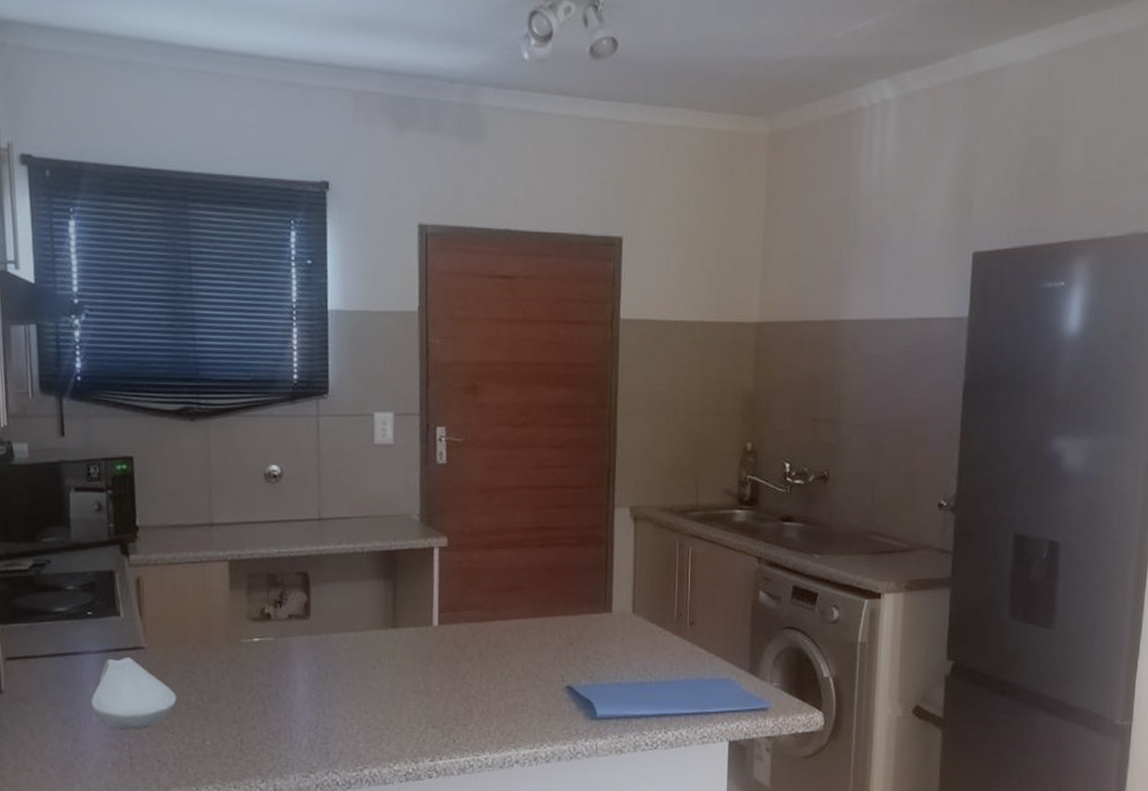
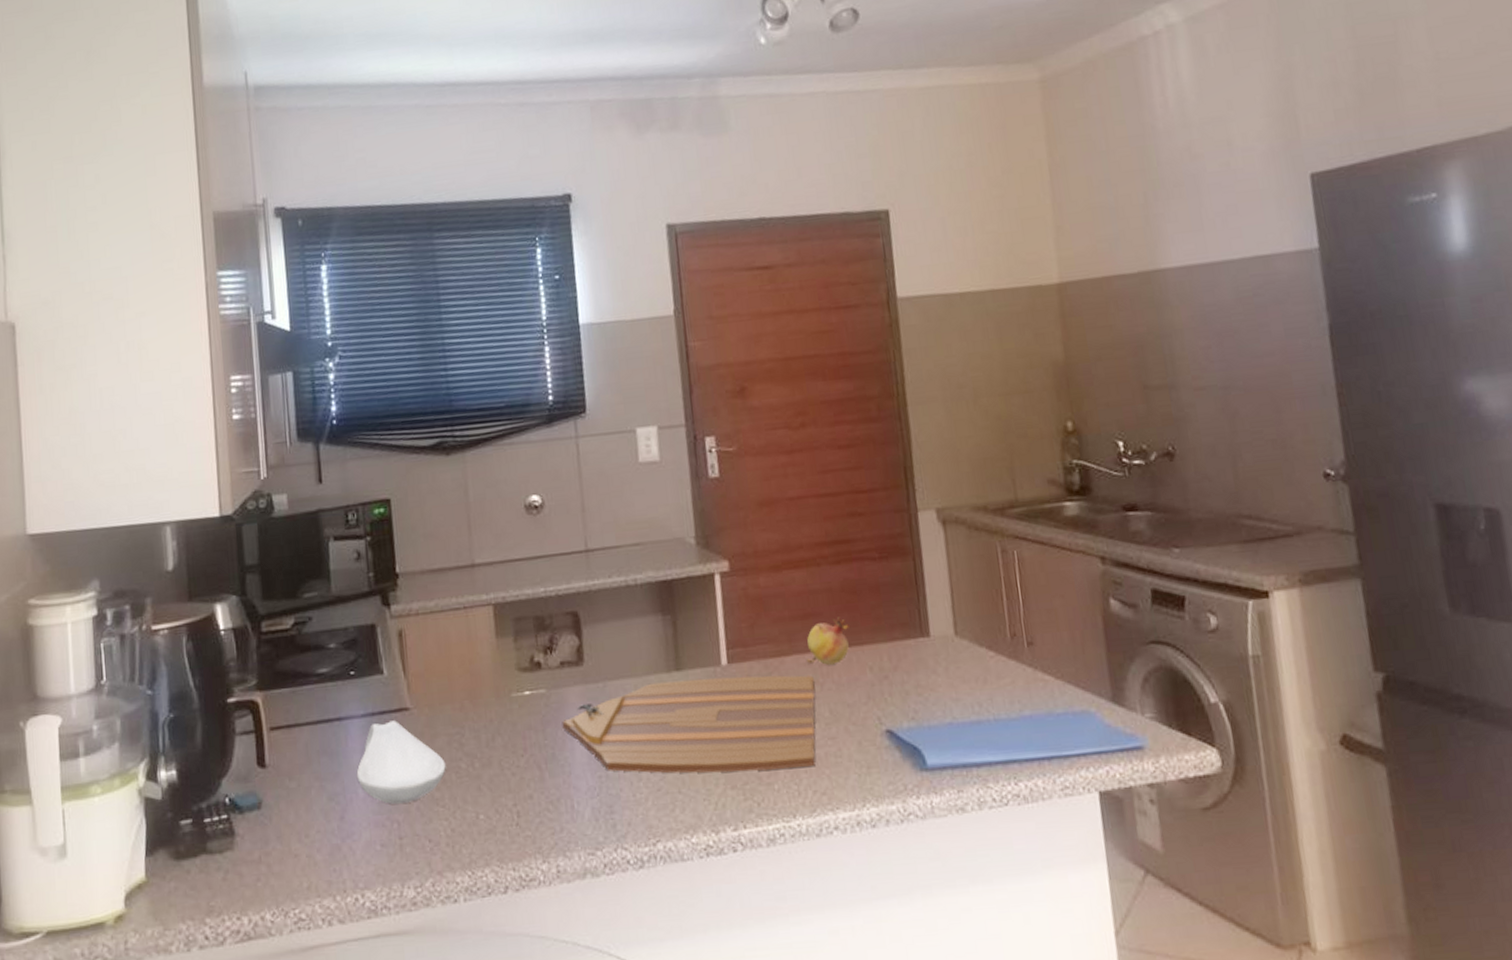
cutting board: none [286,636,511,714] -> present [562,675,816,773]
fruit: none [507,591,547,631] -> present [807,617,851,665]

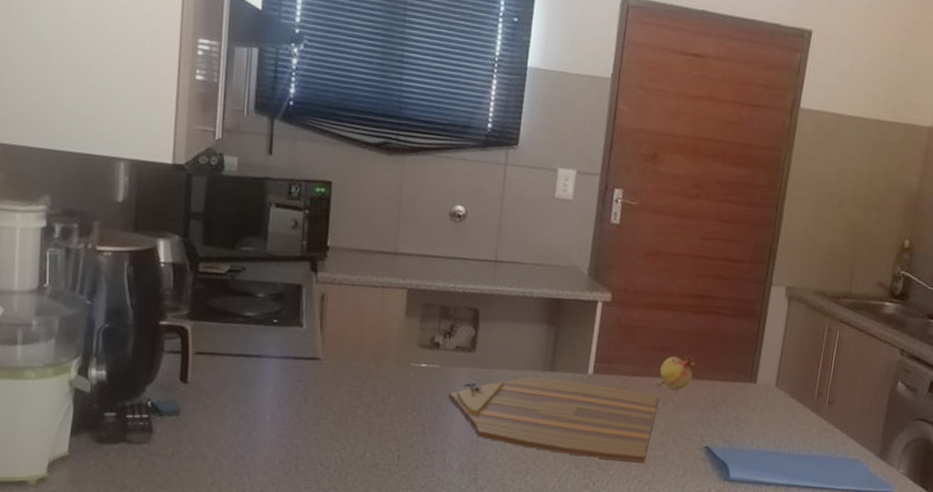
spoon rest: present [356,720,446,804] -> none [266,365,345,433]

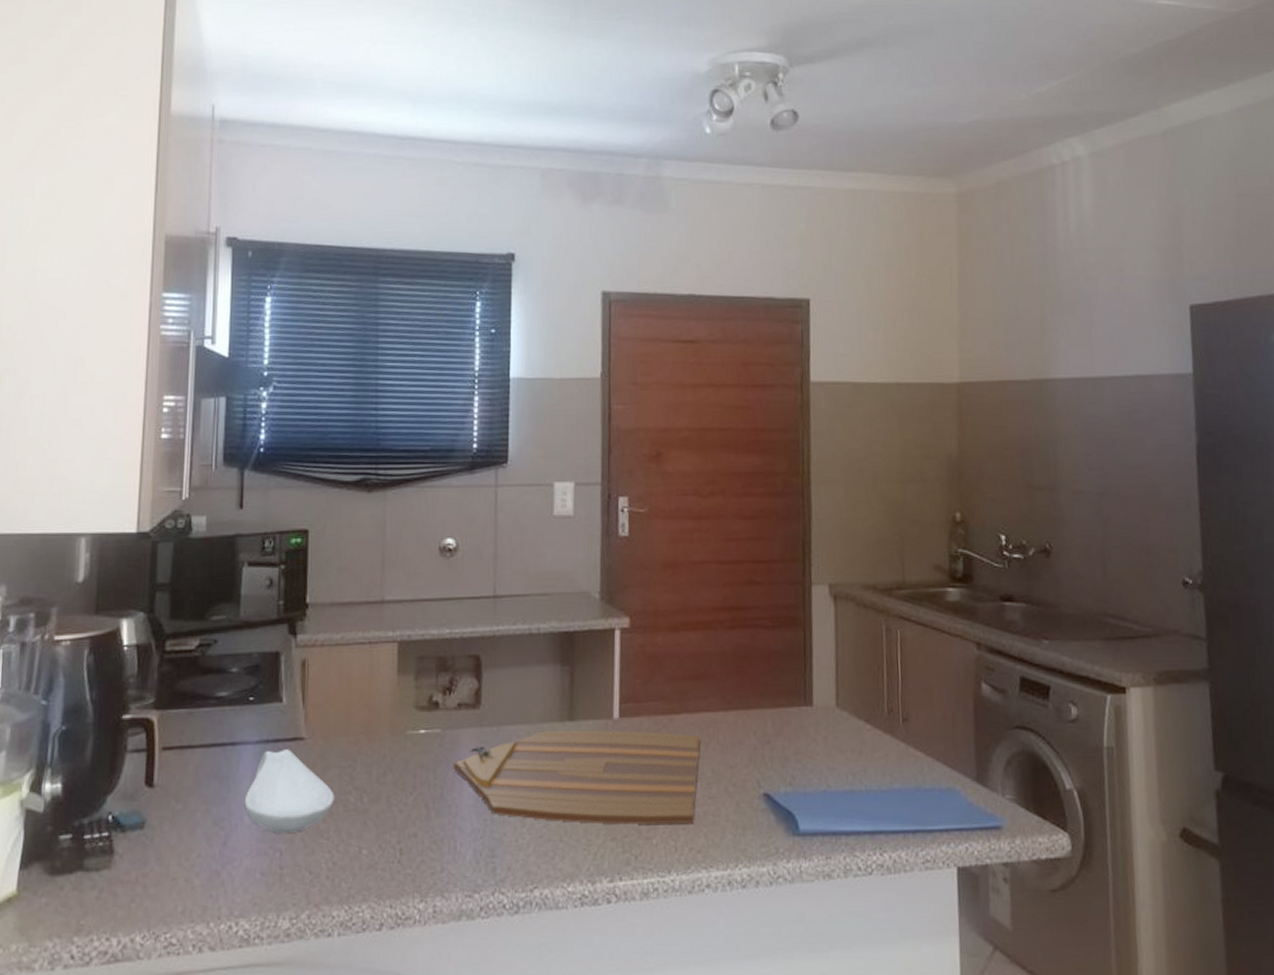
spoon rest: none [266,365,345,433] -> present [244,749,334,833]
fruit: present [656,355,697,390] -> none [695,680,739,726]

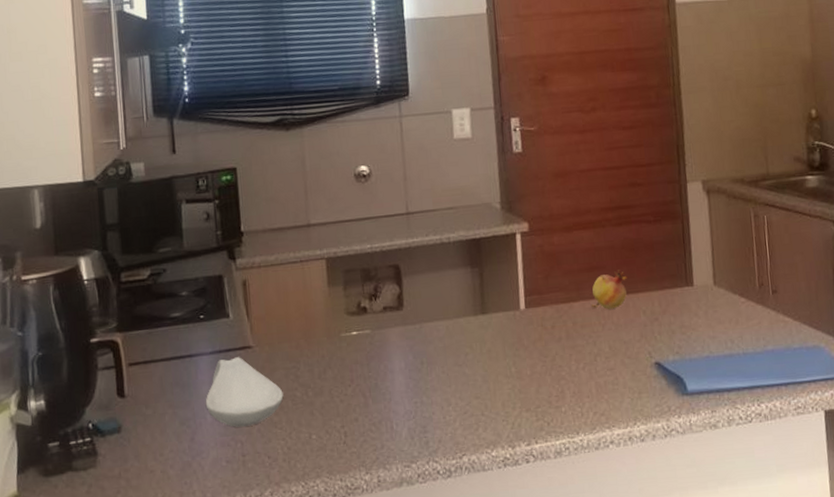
cutting board: present [453,730,700,825] -> none [384,318,598,399]
fruit: none [695,680,739,726] -> present [592,270,629,309]

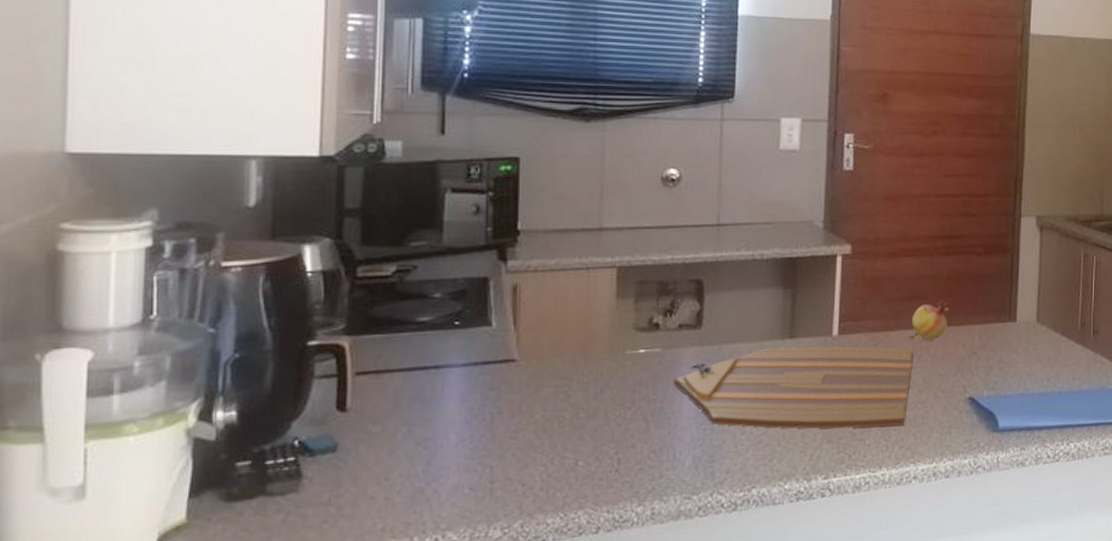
spoon rest: present [205,357,284,428] -> none [450,371,549,450]
cutting board: none [384,318,598,399] -> present [673,346,913,429]

